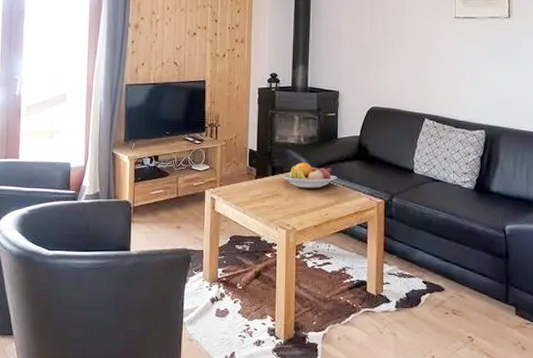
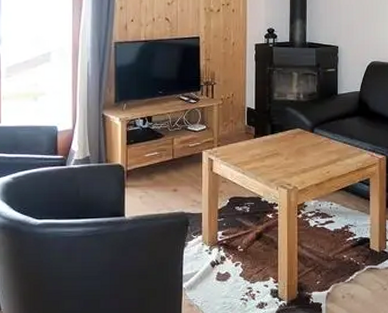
fruit bowl: present [281,162,337,189] -> none [281,119,338,146]

